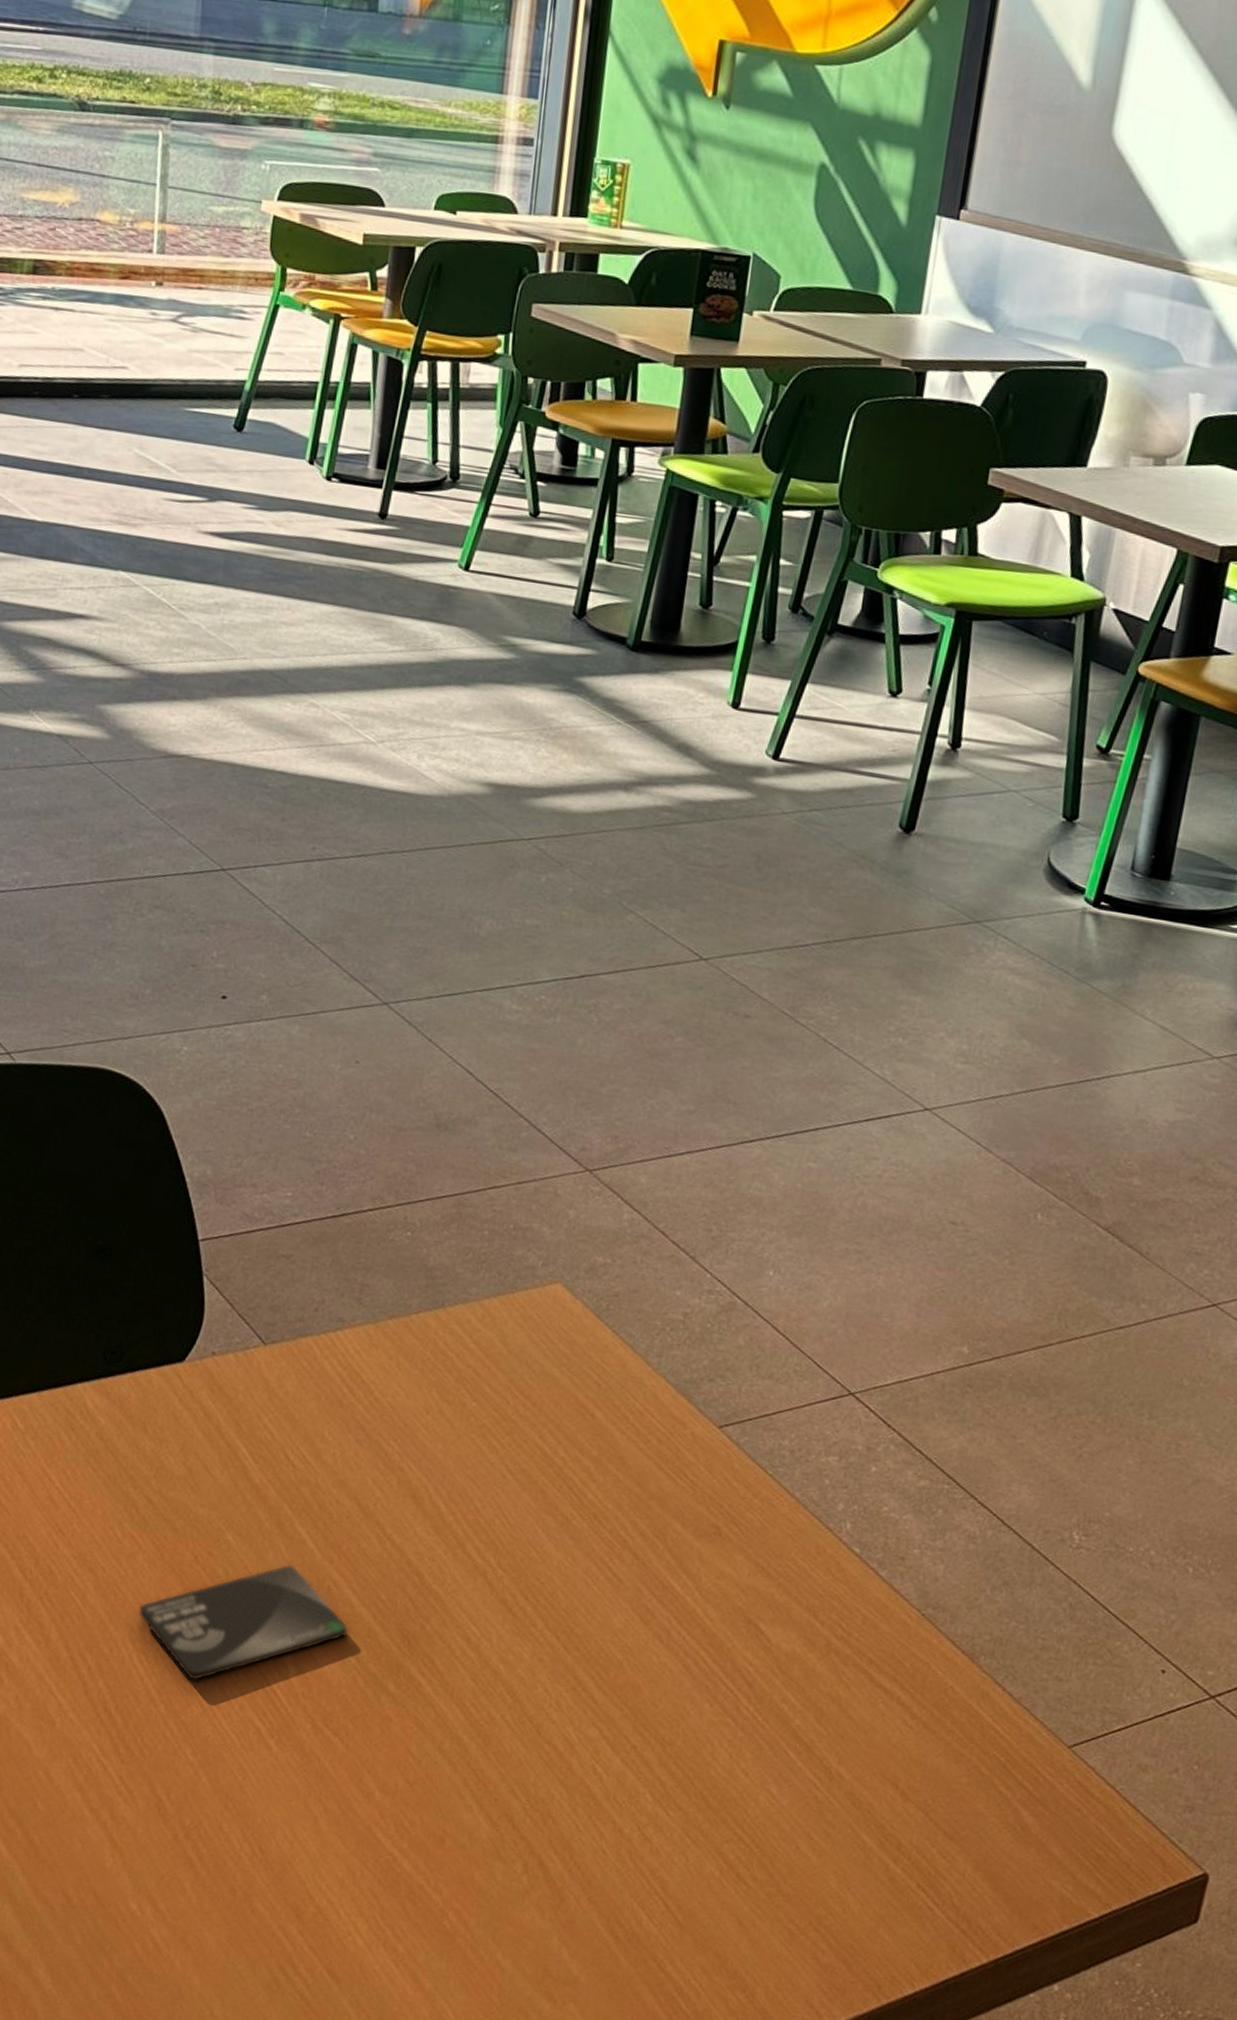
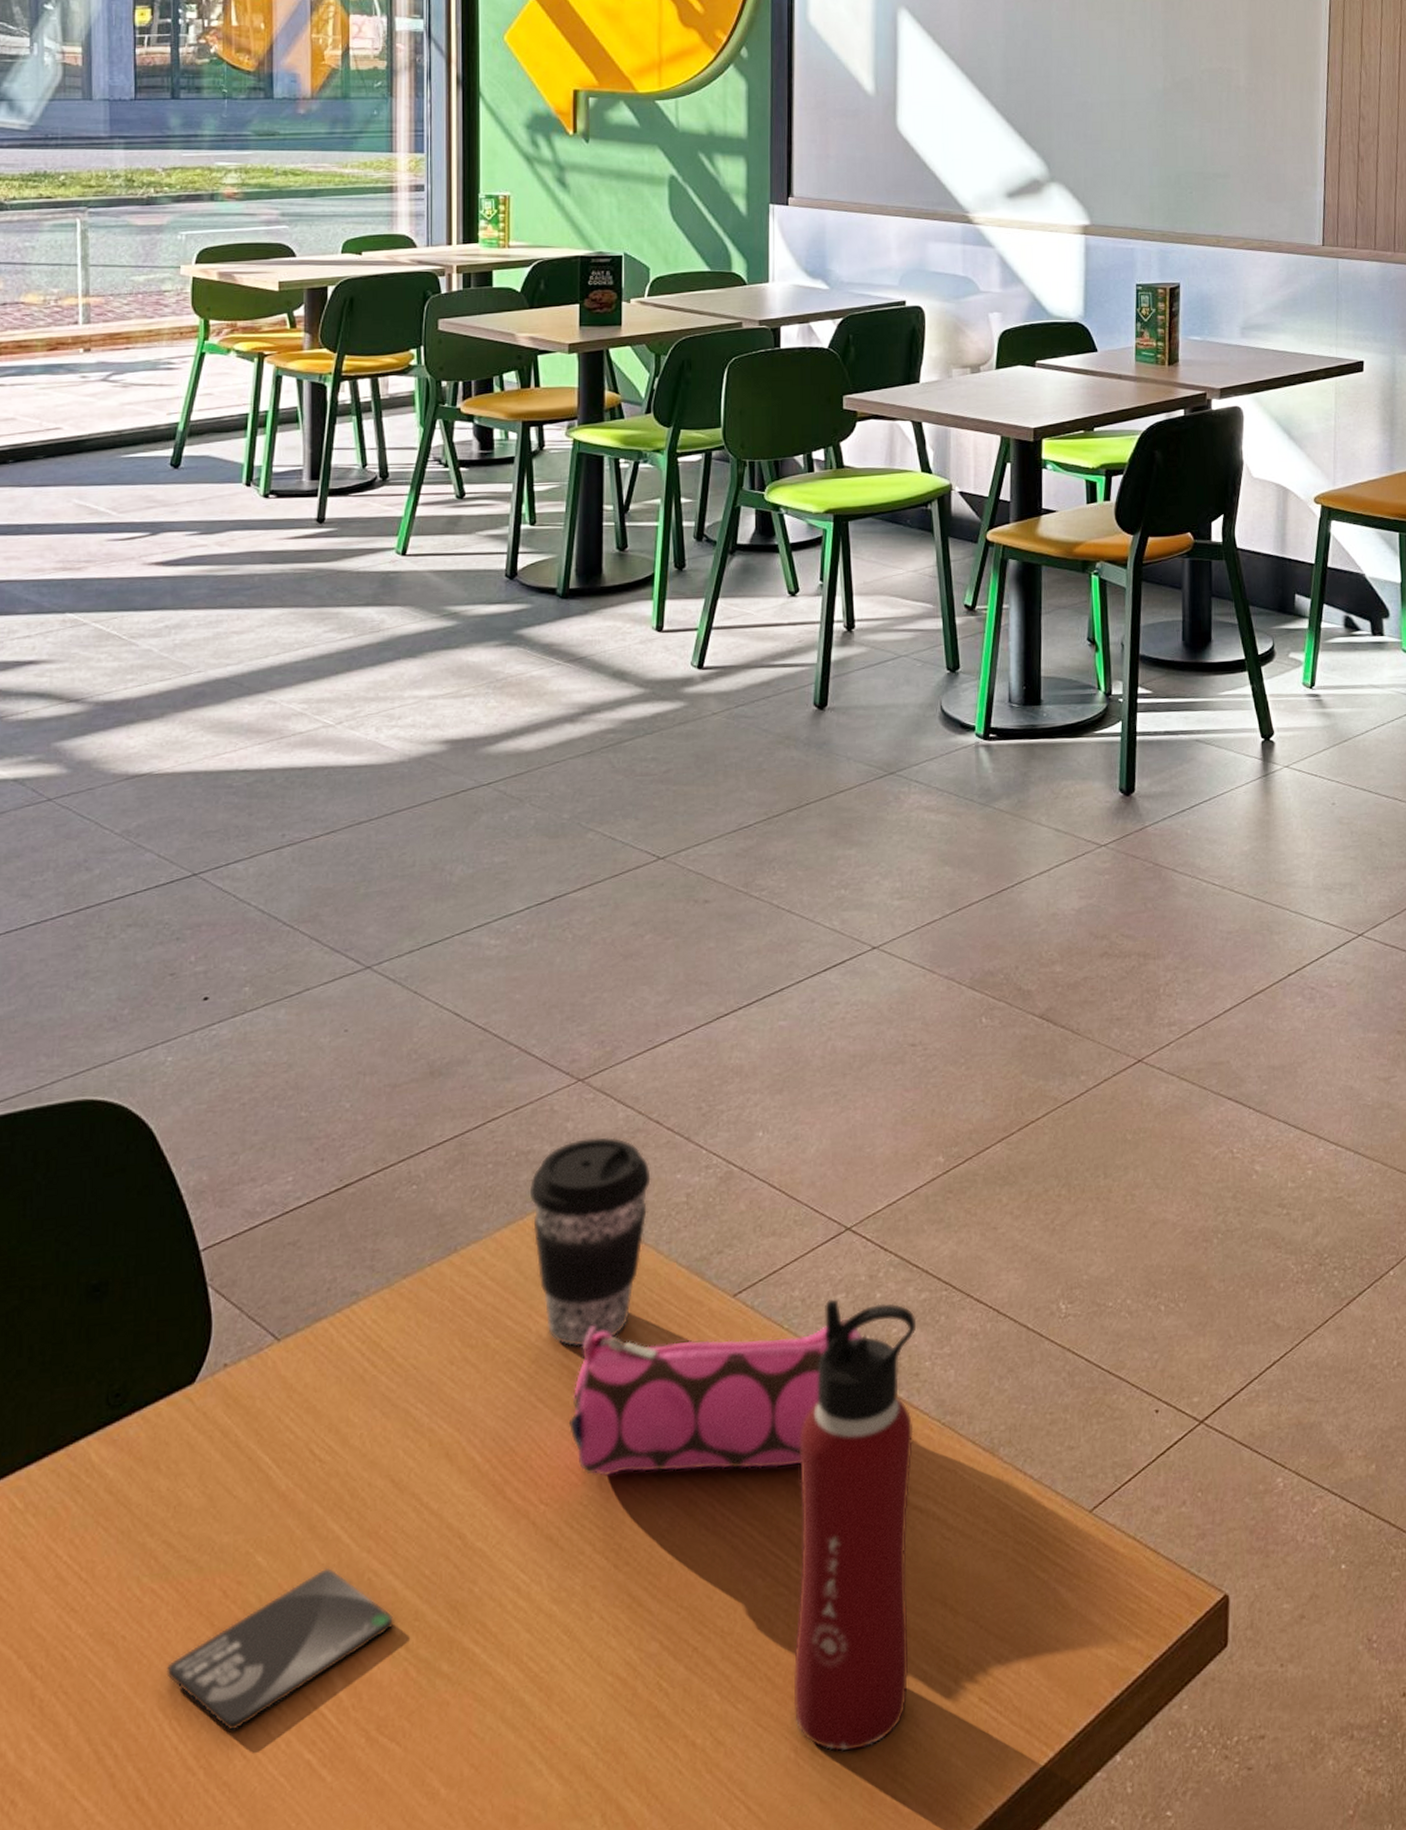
coffee cup: none [522,1229,650,1432] -> present [529,1137,651,1347]
pencil case: none [535,1415,851,1611] -> present [568,1317,863,1476]
water bottle: none [724,1459,912,1891] -> present [793,1299,917,1752]

